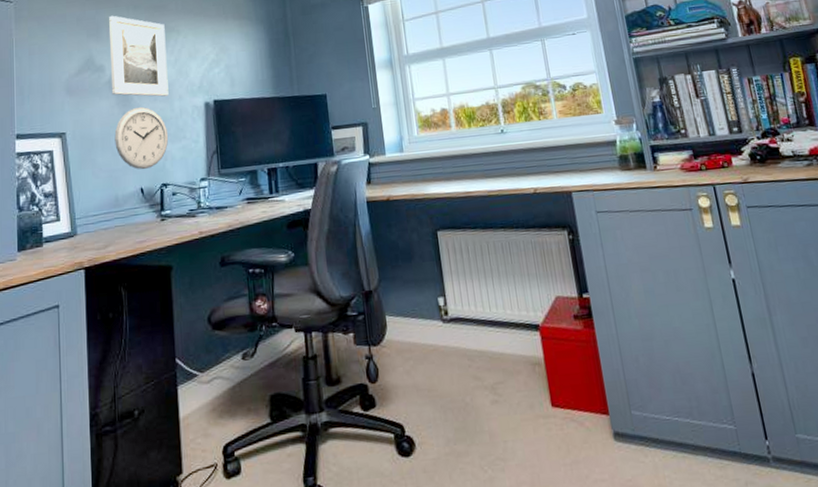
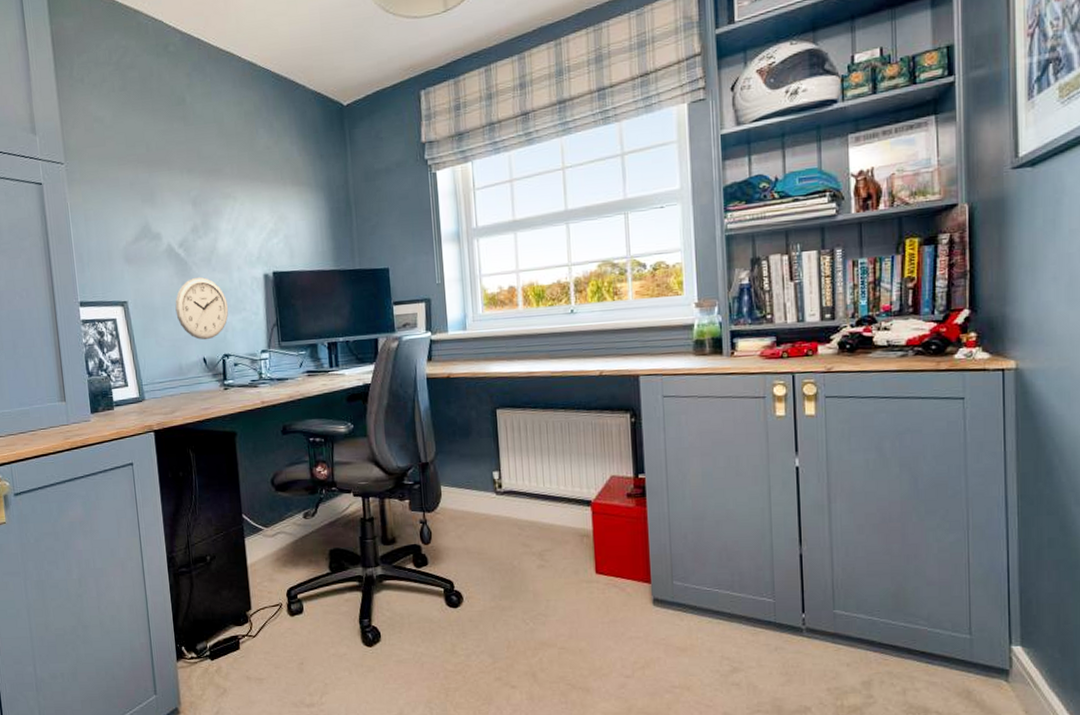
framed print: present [109,15,169,97] -> none [163,179,227,267]

